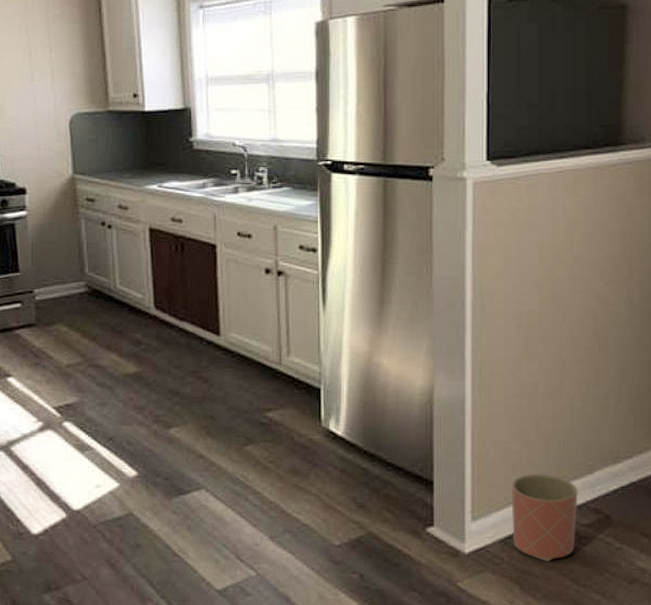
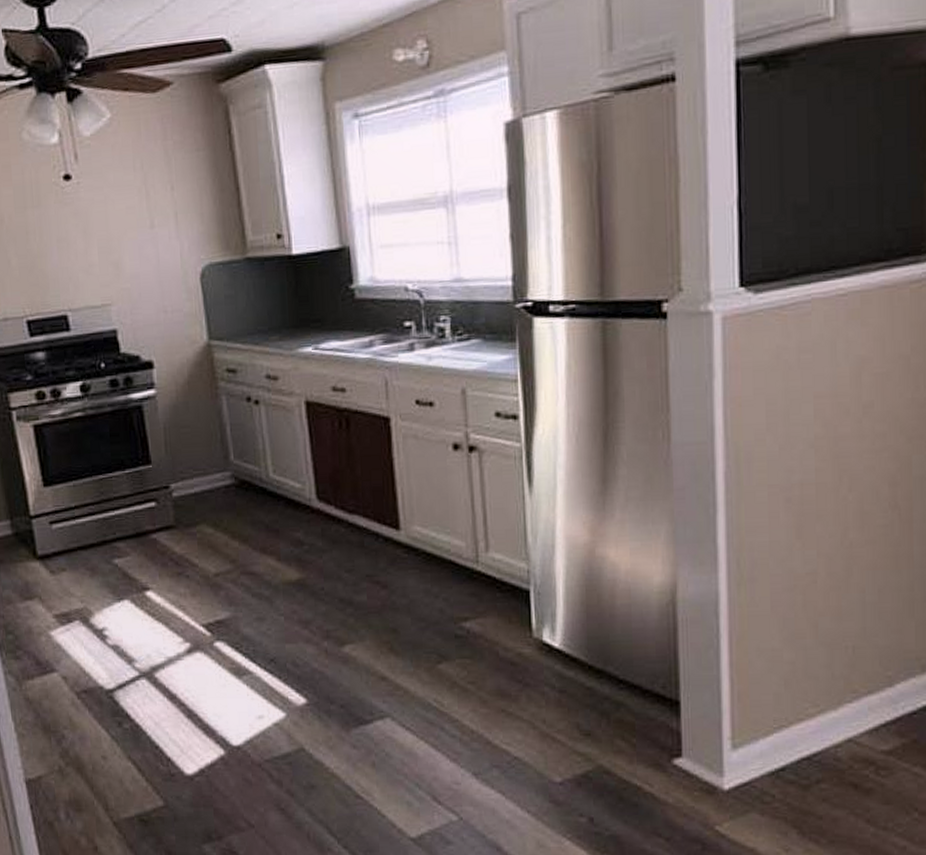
planter: present [511,473,578,561] -> none [783,687,874,798]

